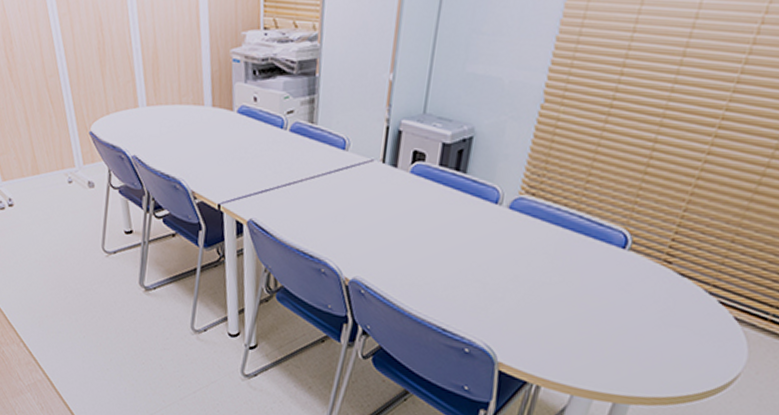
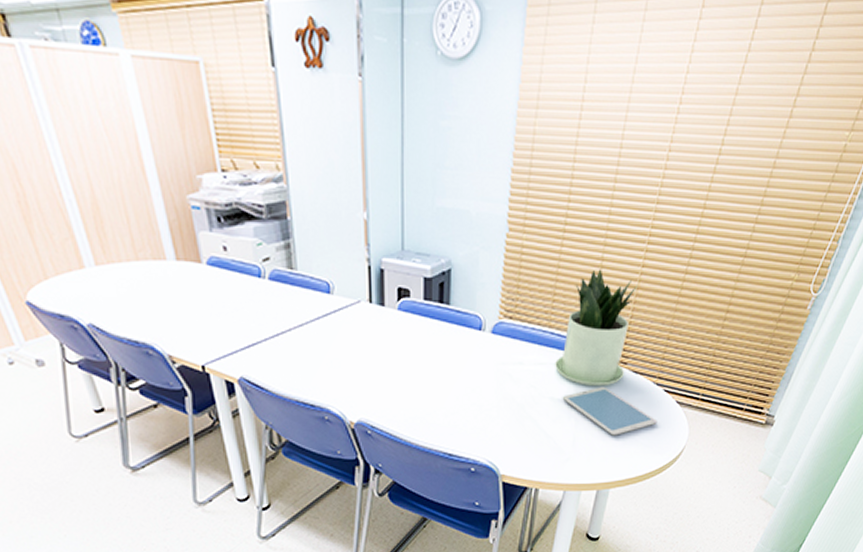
planter: none [579,152,698,285] -> present [555,269,637,387]
tablet: none [583,284,705,346] -> present [562,387,658,437]

